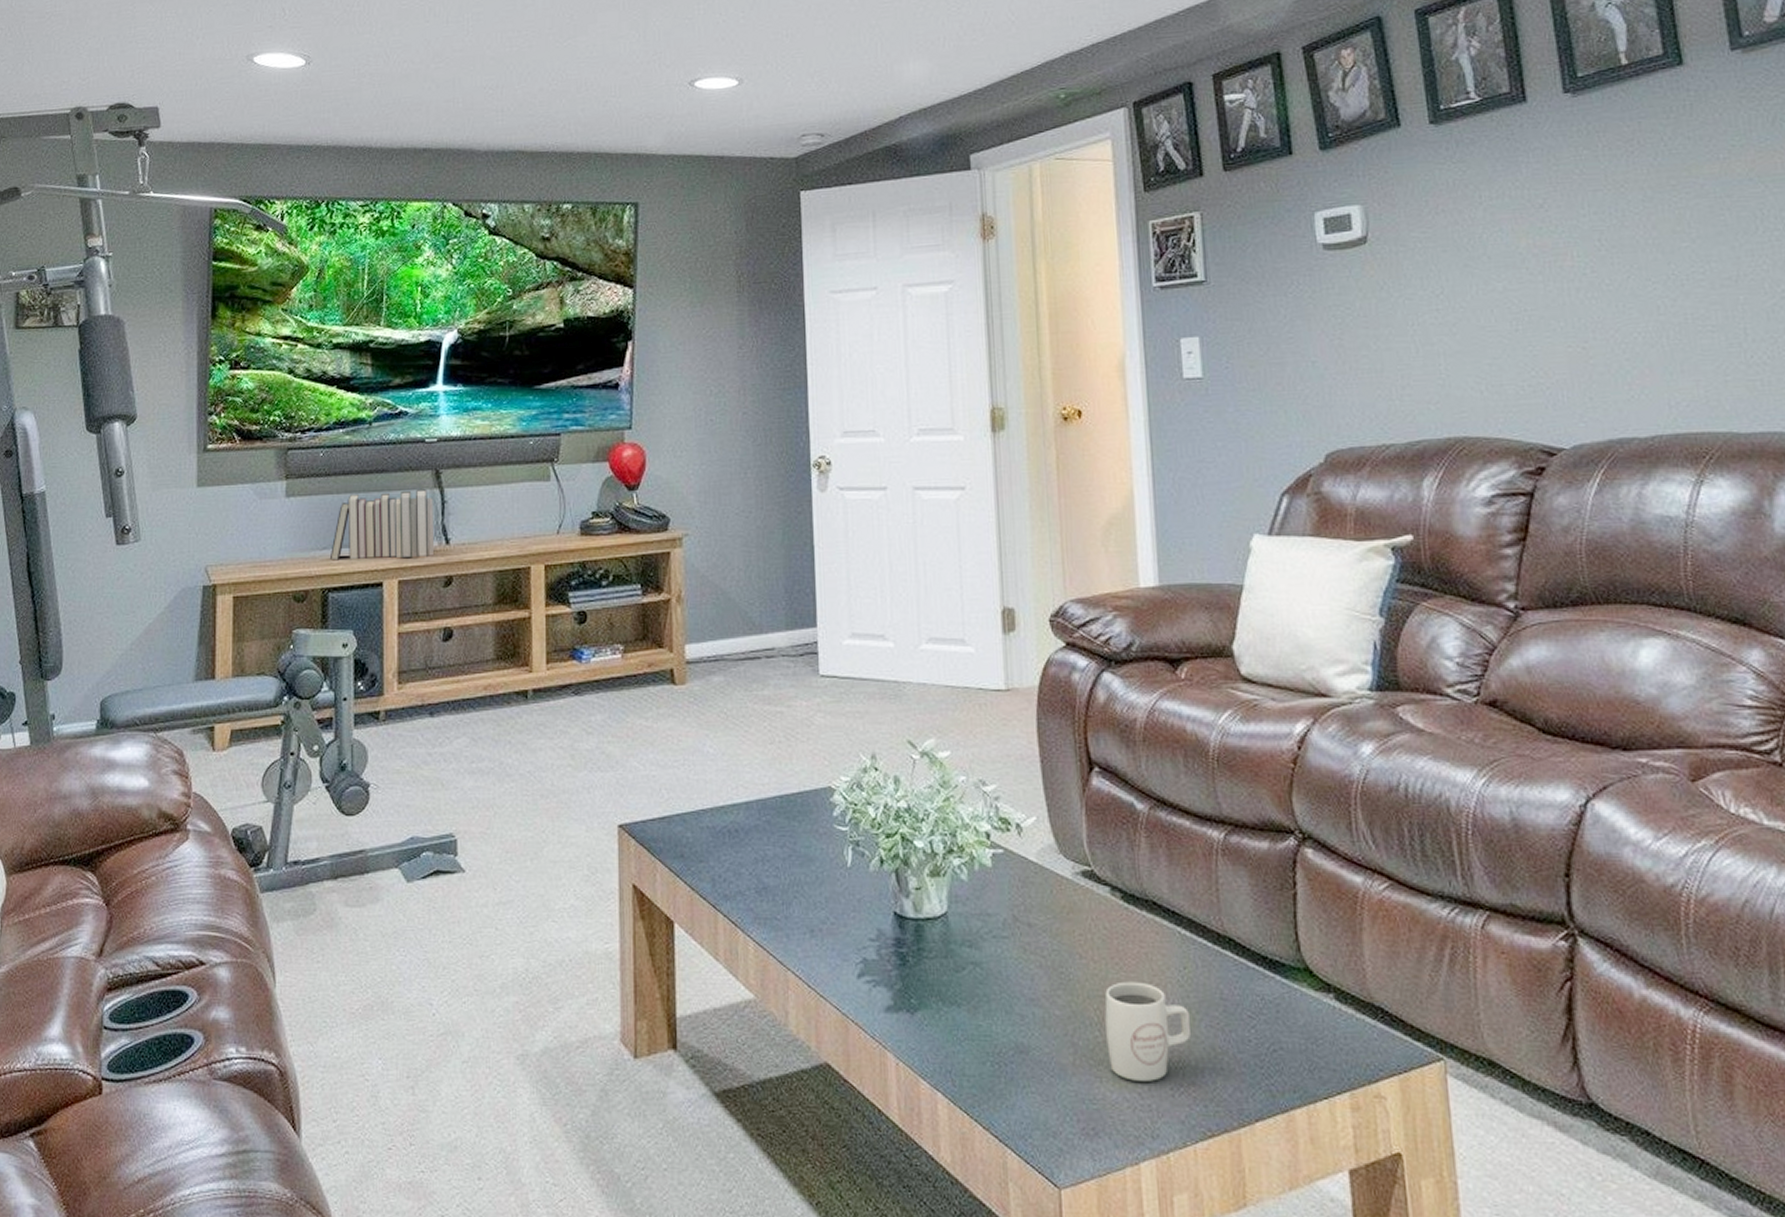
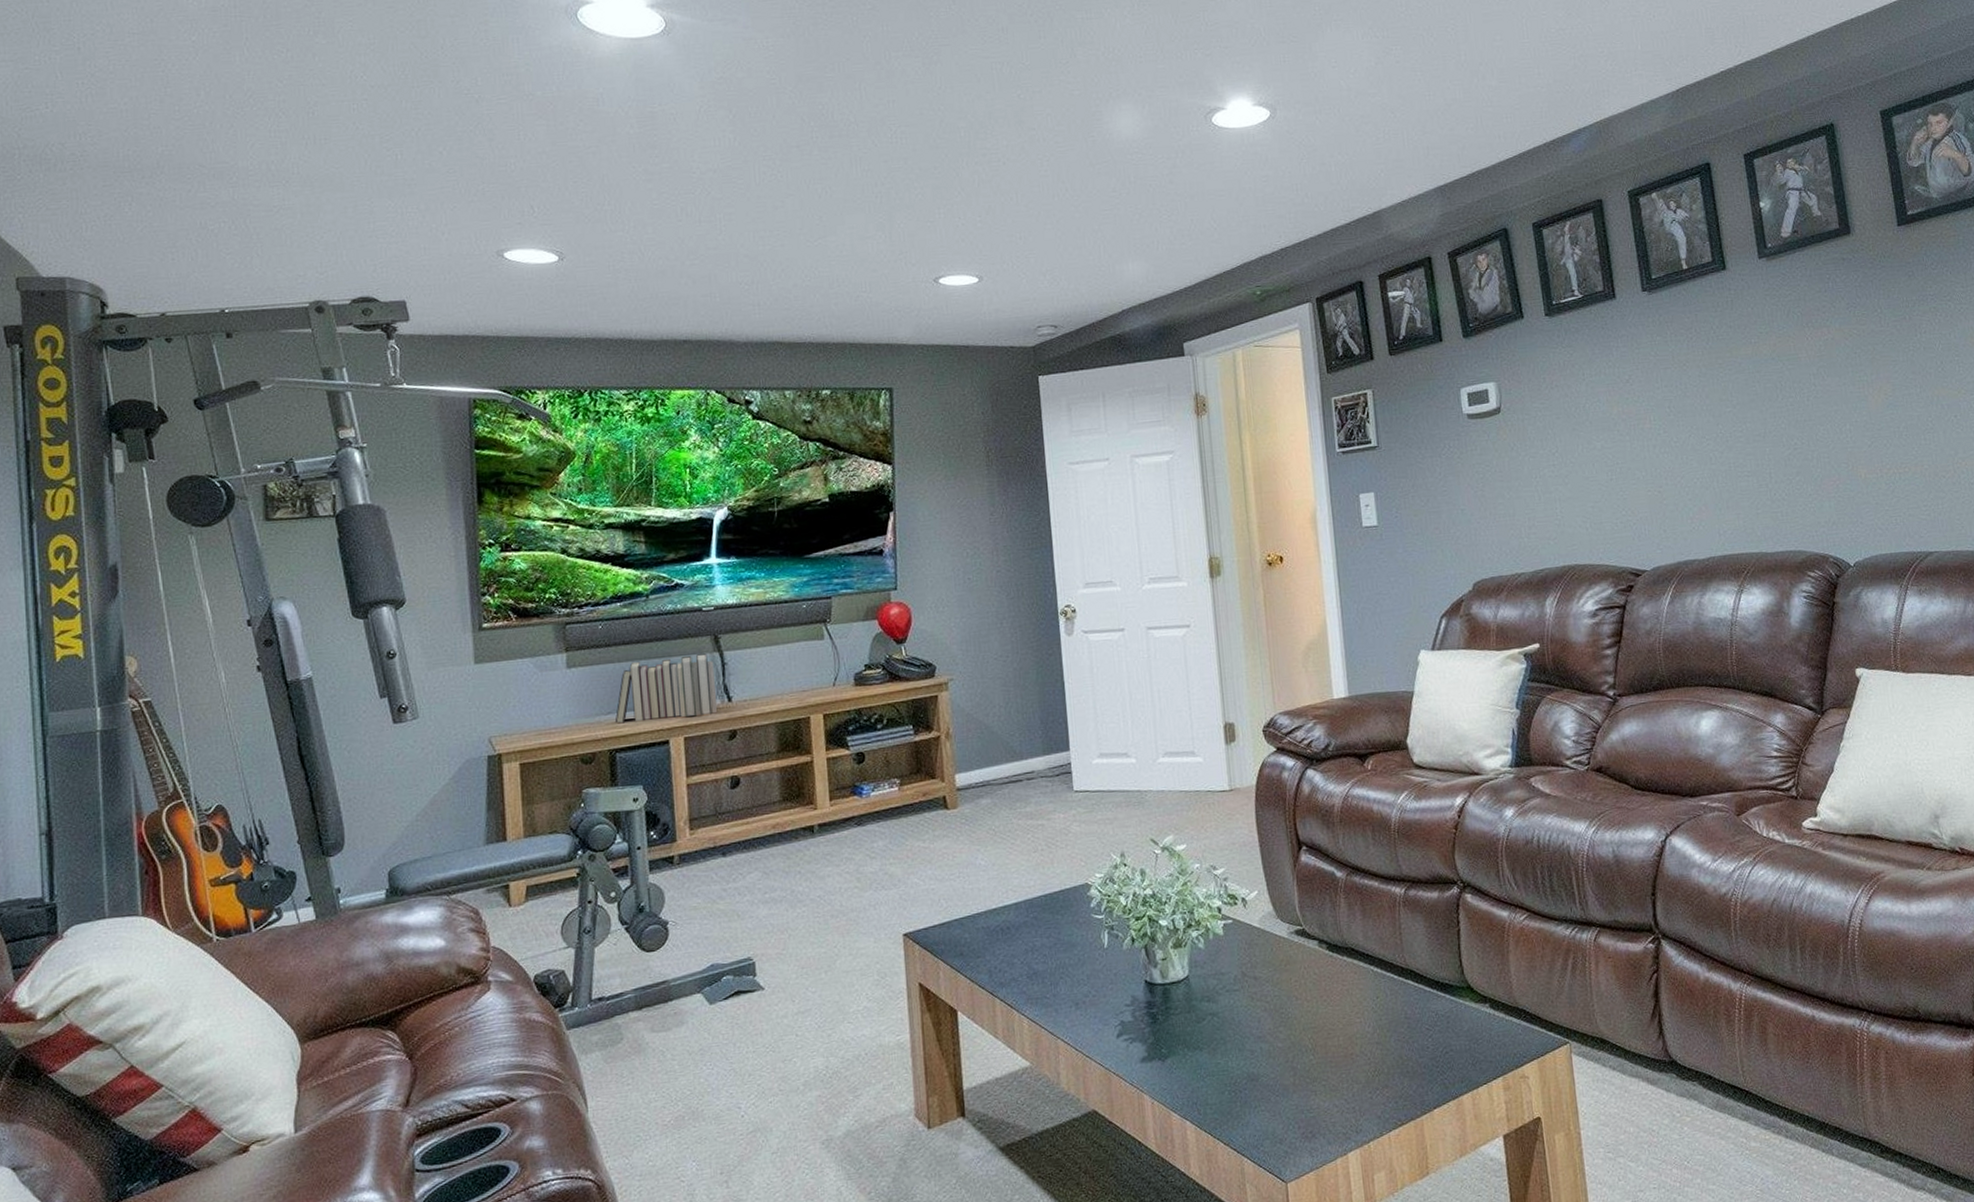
mug: present [1104,981,1192,1081] -> none [1316,1012,1384,1091]

